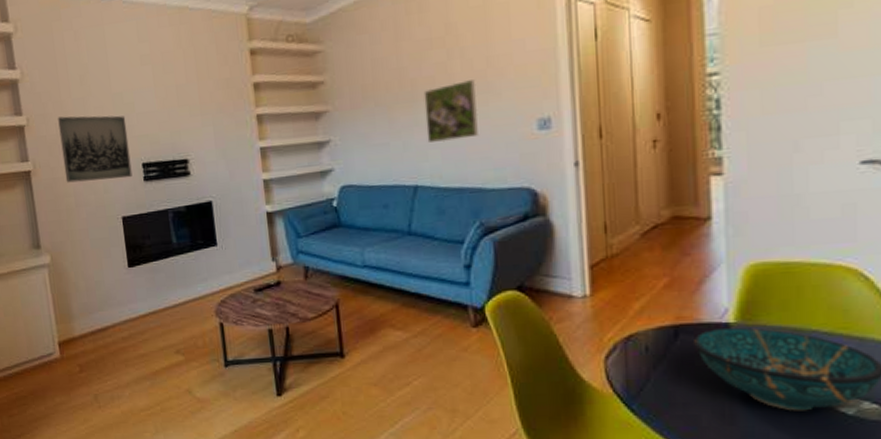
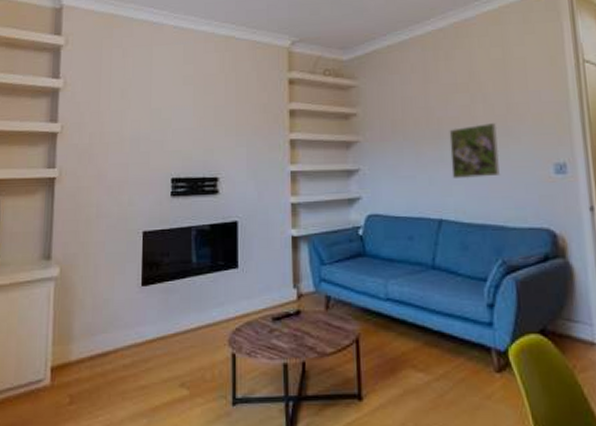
wall art: present [58,115,133,183] -> none [90,126,161,193]

